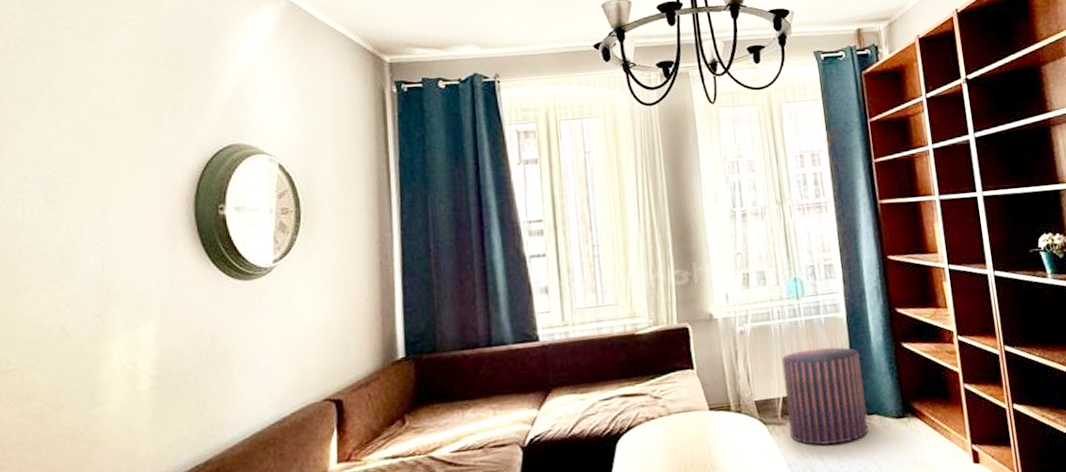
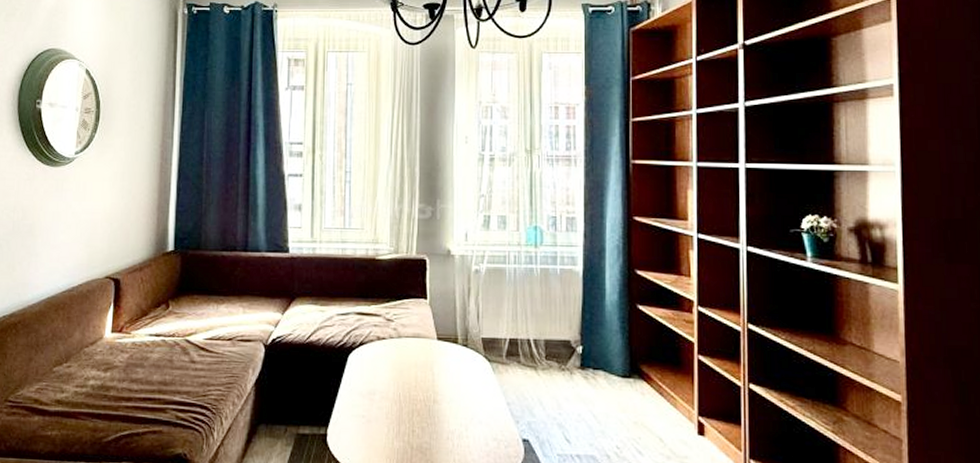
pouf: present [782,347,869,446] -> none [513,297,592,392]

